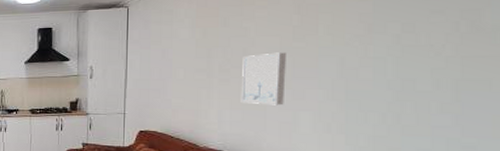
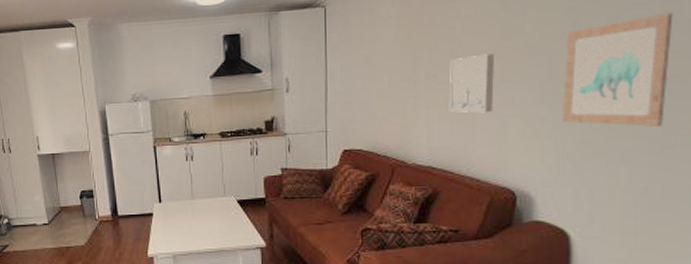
wall art: none [355,20,474,128] -> present [563,12,673,127]

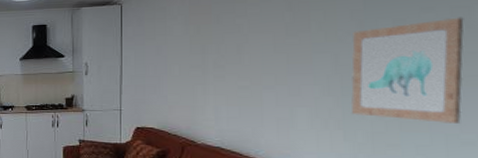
wall art: present [449,53,494,113] -> none [236,48,281,102]

